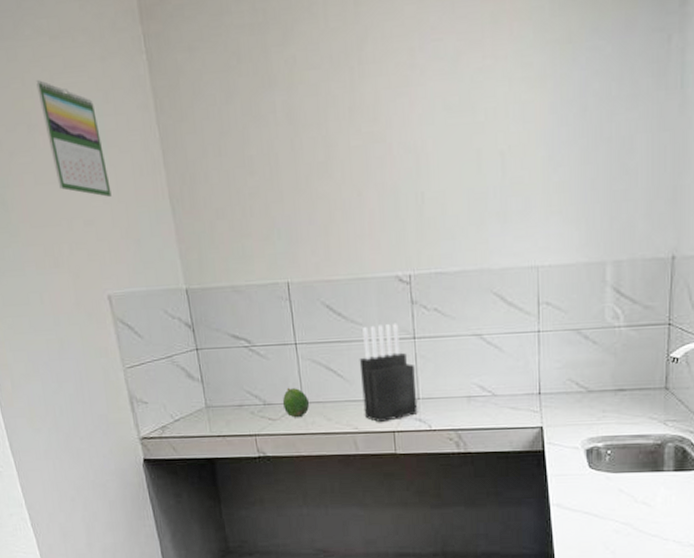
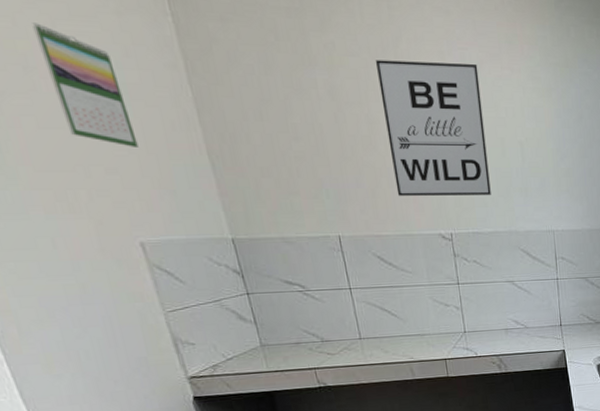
fruit: present [282,387,310,418] -> none [340,326,367,352]
wall art: none [336,58,461,232] -> present [375,60,491,196]
knife block: present [359,322,418,423] -> none [410,271,465,353]

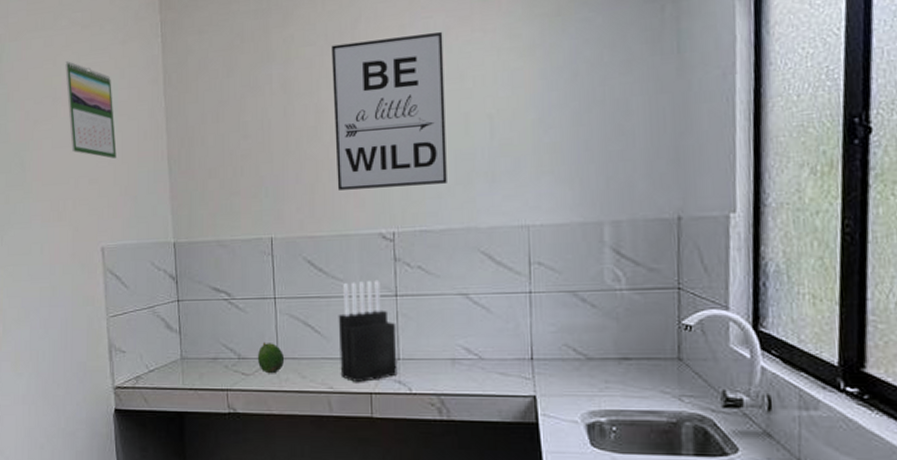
fruit: none [340,326,367,352] -> present [257,342,285,374]
knife block: none [410,271,465,353] -> present [338,279,398,383]

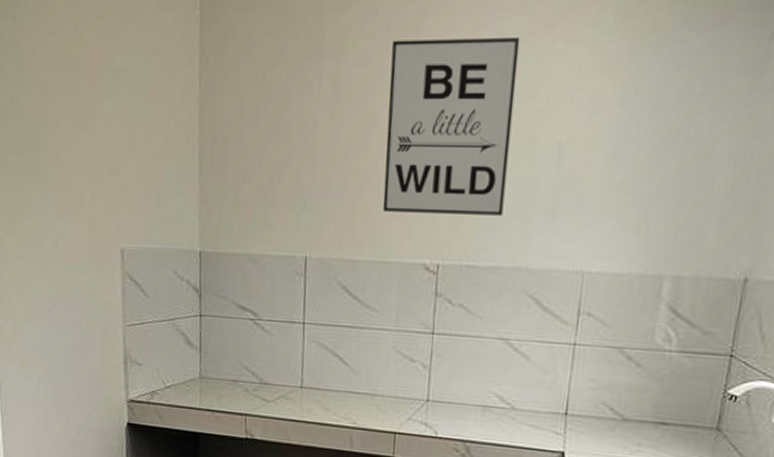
calendar: present [65,61,117,159] -> none [88,28,143,149]
fruit: present [257,342,285,374] -> none [279,368,309,403]
knife block: present [338,279,398,383] -> none [365,314,429,421]

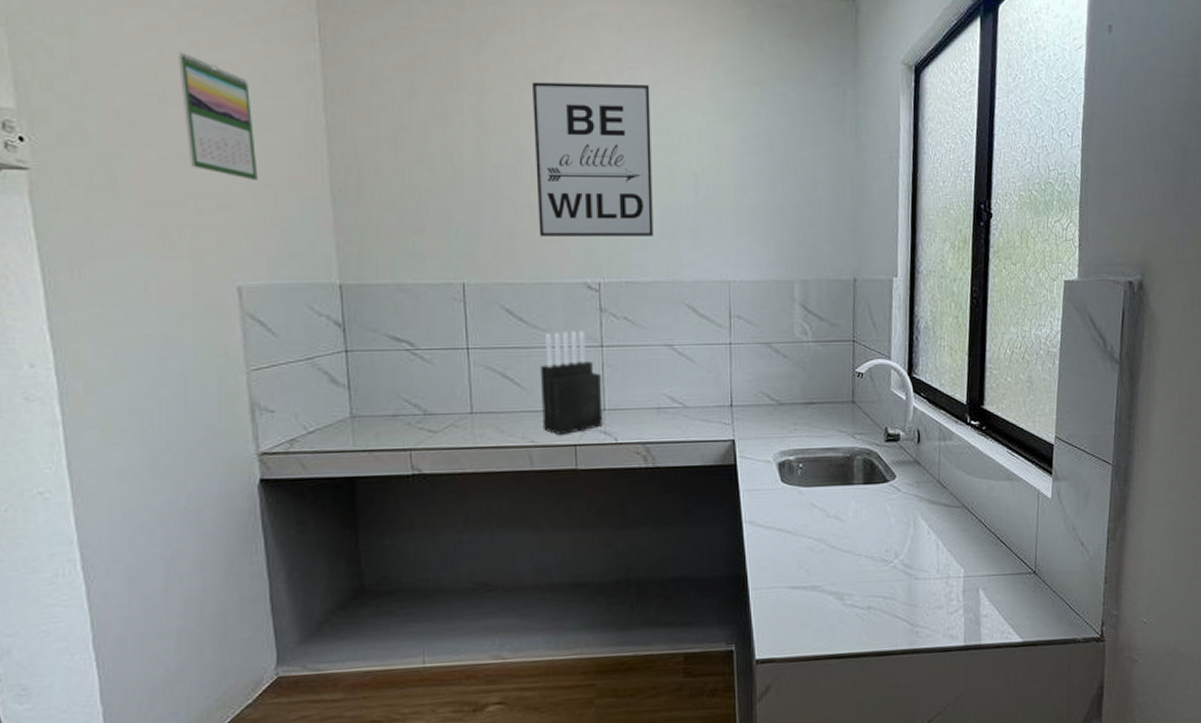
calendar: none [88,28,143,149] -> present [178,52,258,180]
knife block: none [365,314,429,421] -> present [540,330,603,436]

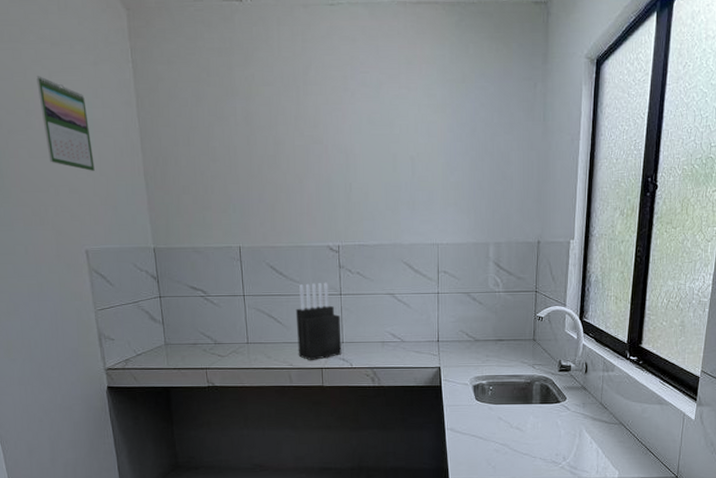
wall art: present [531,82,653,236] -> none [286,86,379,210]

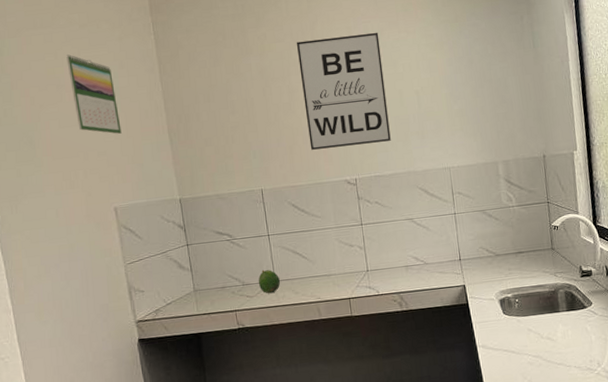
fruit: none [230,330,254,355] -> present [258,269,281,294]
wall art: none [286,86,379,210] -> present [296,33,391,150]
knife block: present [295,282,342,361] -> none [319,214,368,293]

